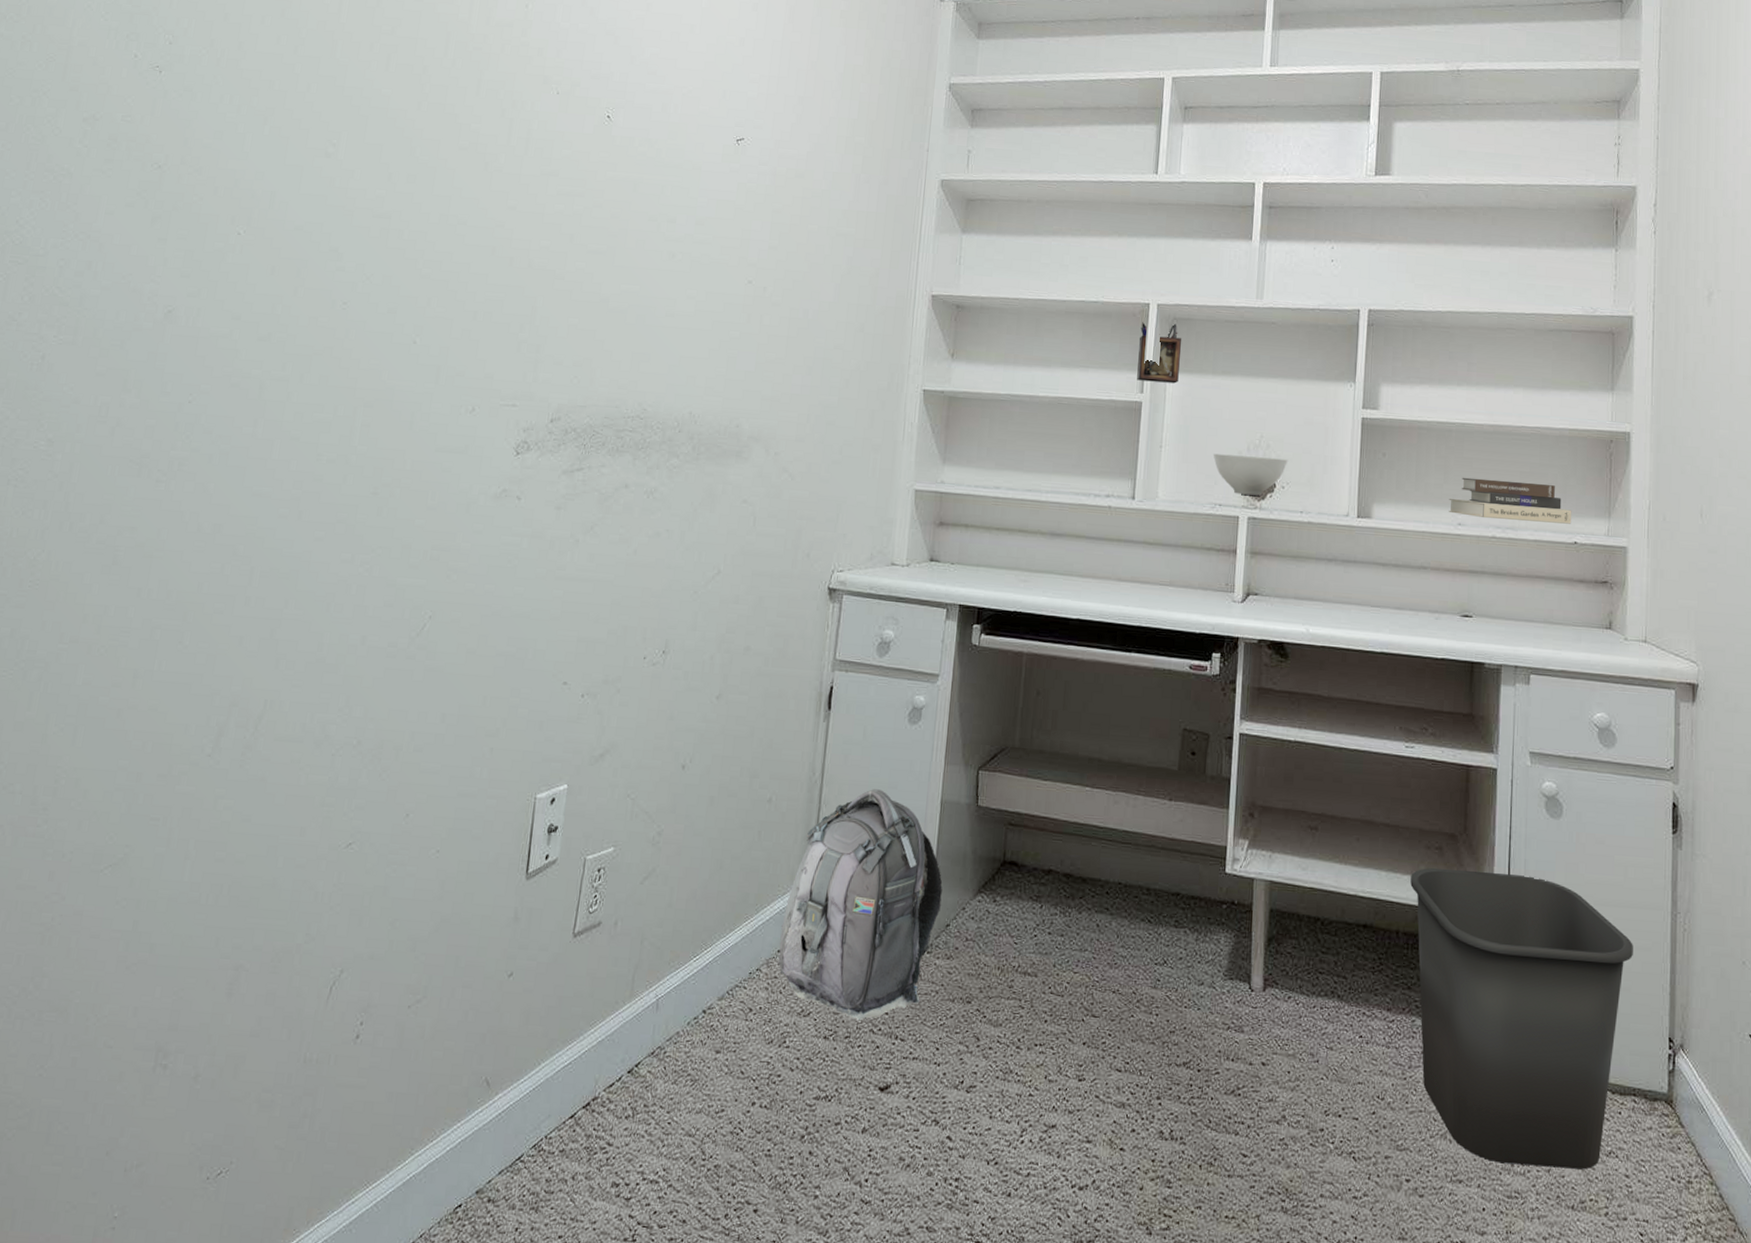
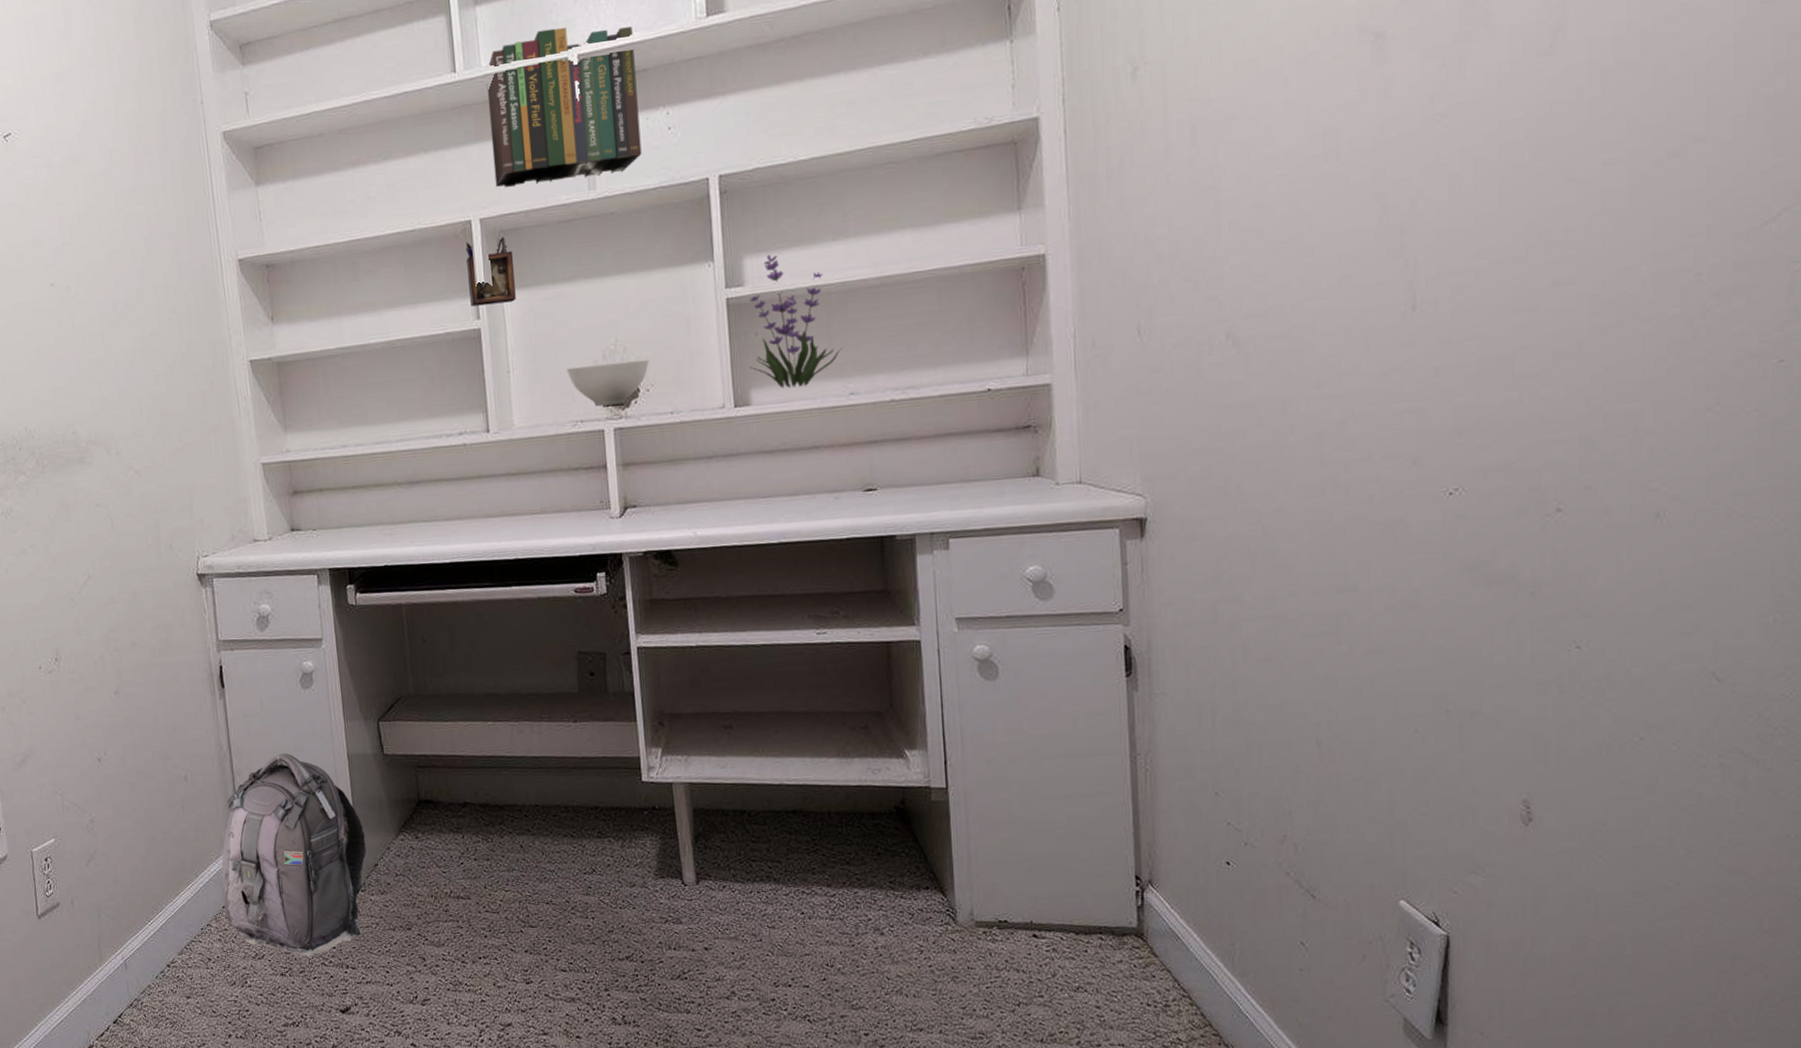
books: none [1176,155,1312,289] -> present [486,27,642,188]
plant: none [1374,386,1455,510] -> present [749,254,842,389]
waste bin: present [1410,867,1633,1170] -> none [837,740,1089,1010]
books: present [1448,477,1572,524] -> none [836,331,983,384]

